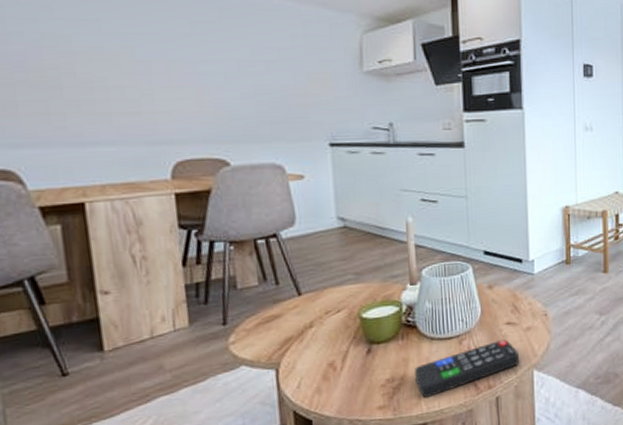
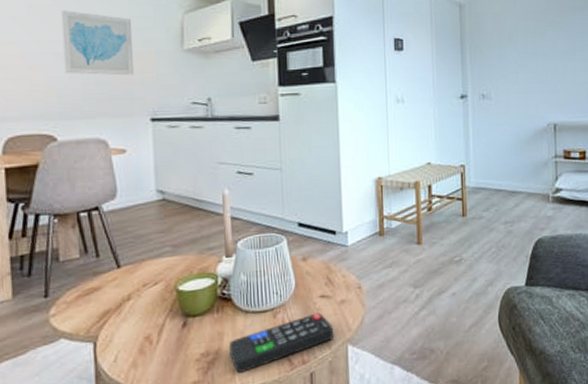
wall art: none [230,27,310,98] -> present [62,10,133,76]

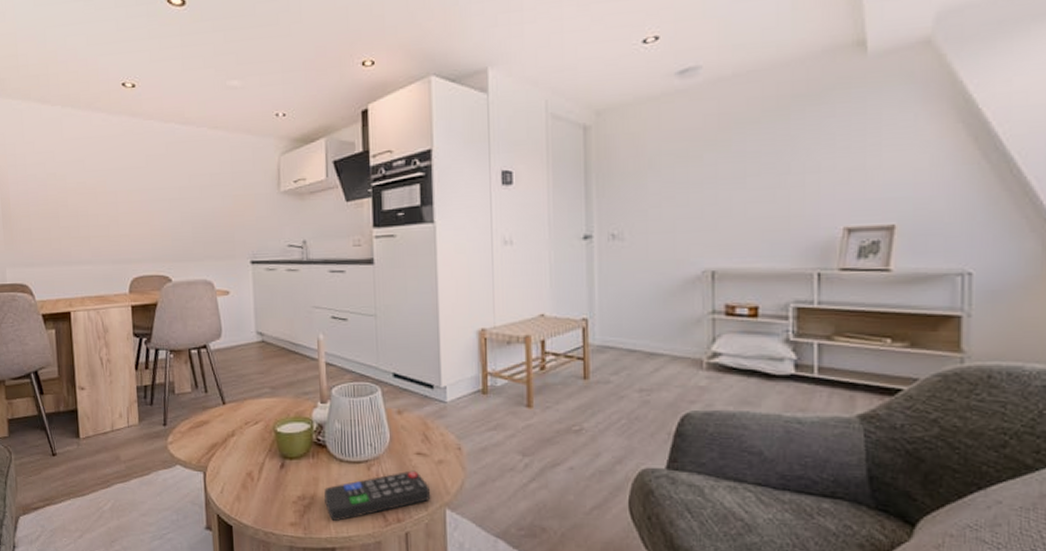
wall art: present [62,10,133,76] -> none [174,158,235,219]

